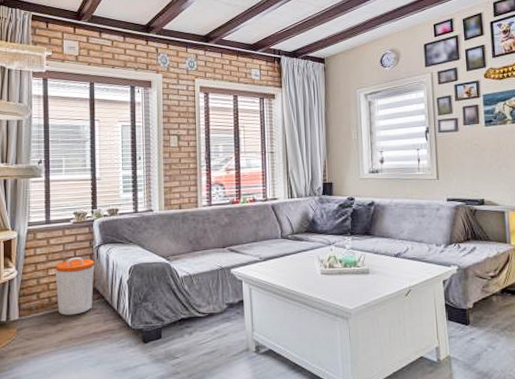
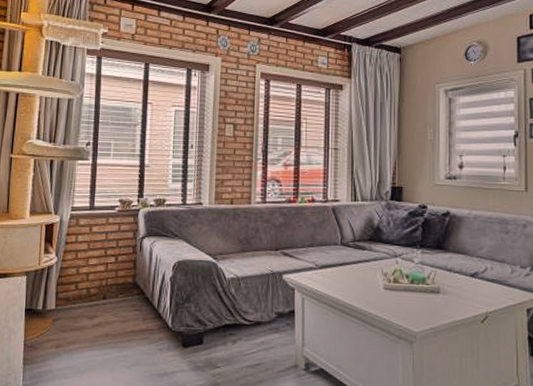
trash can: present [55,257,95,315] -> none [95,248,137,310]

